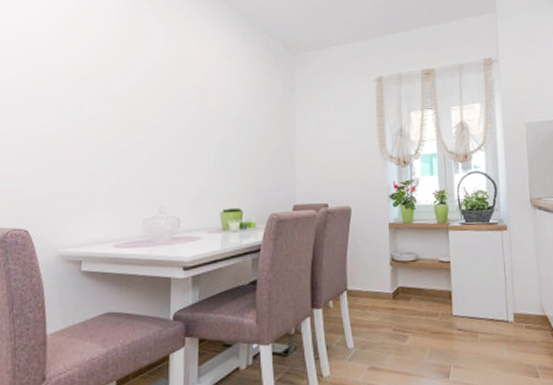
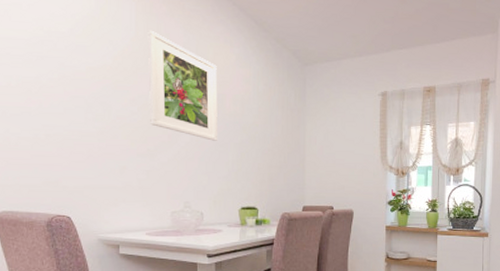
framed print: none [125,27,200,138] -> present [147,30,218,141]

